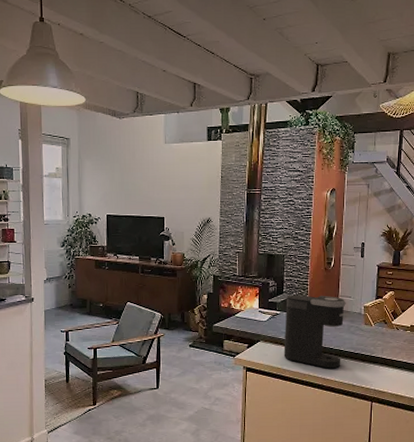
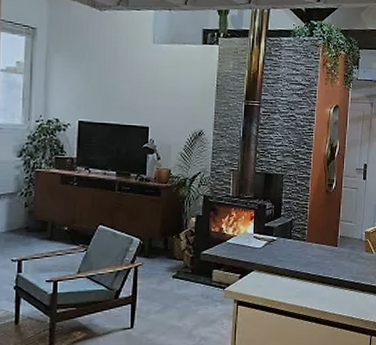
coffee maker: present [284,294,346,369] -> none [279,218,347,300]

